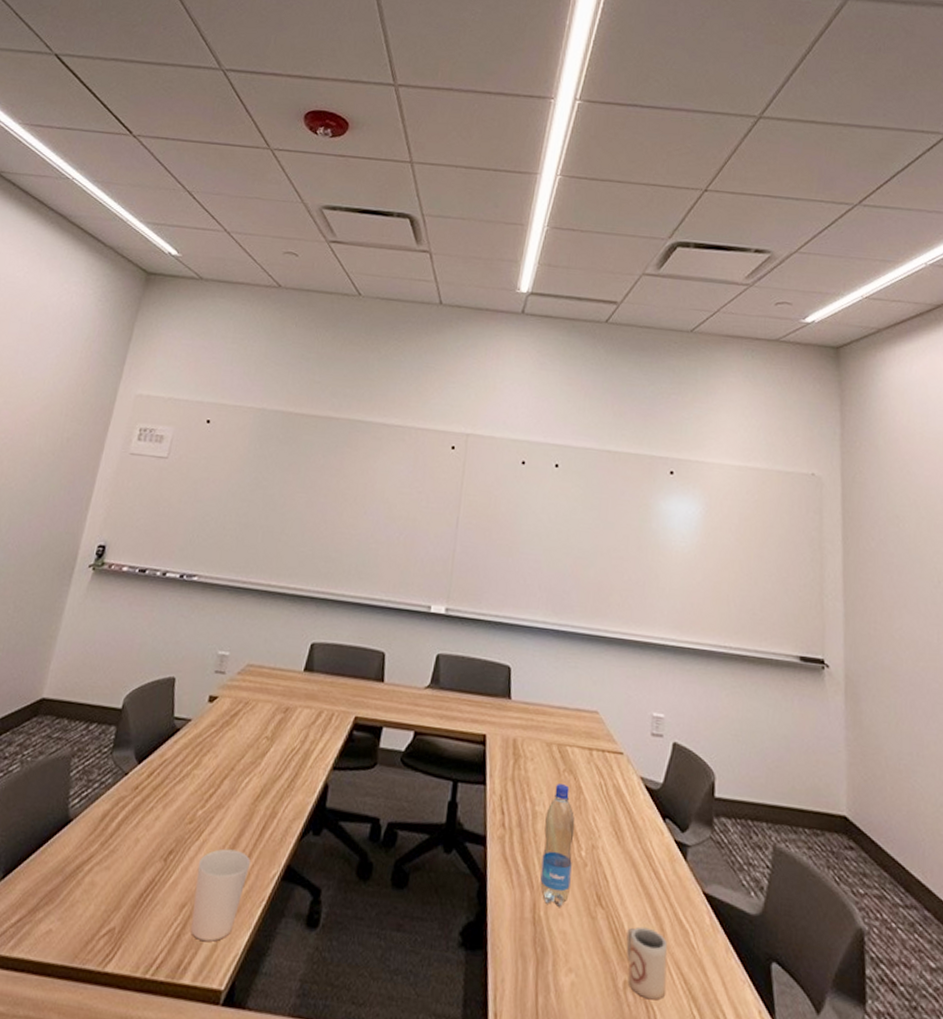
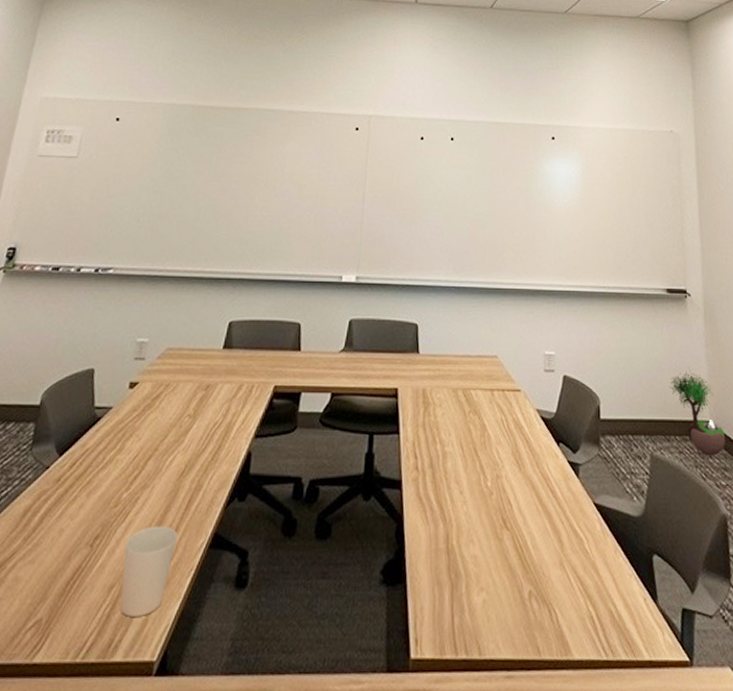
bottle: present [540,784,575,907] -> none [452,424,481,534]
cup: present [626,927,668,1000] -> none [529,541,566,604]
potted tree: none [799,750,866,858] -> present [669,367,726,456]

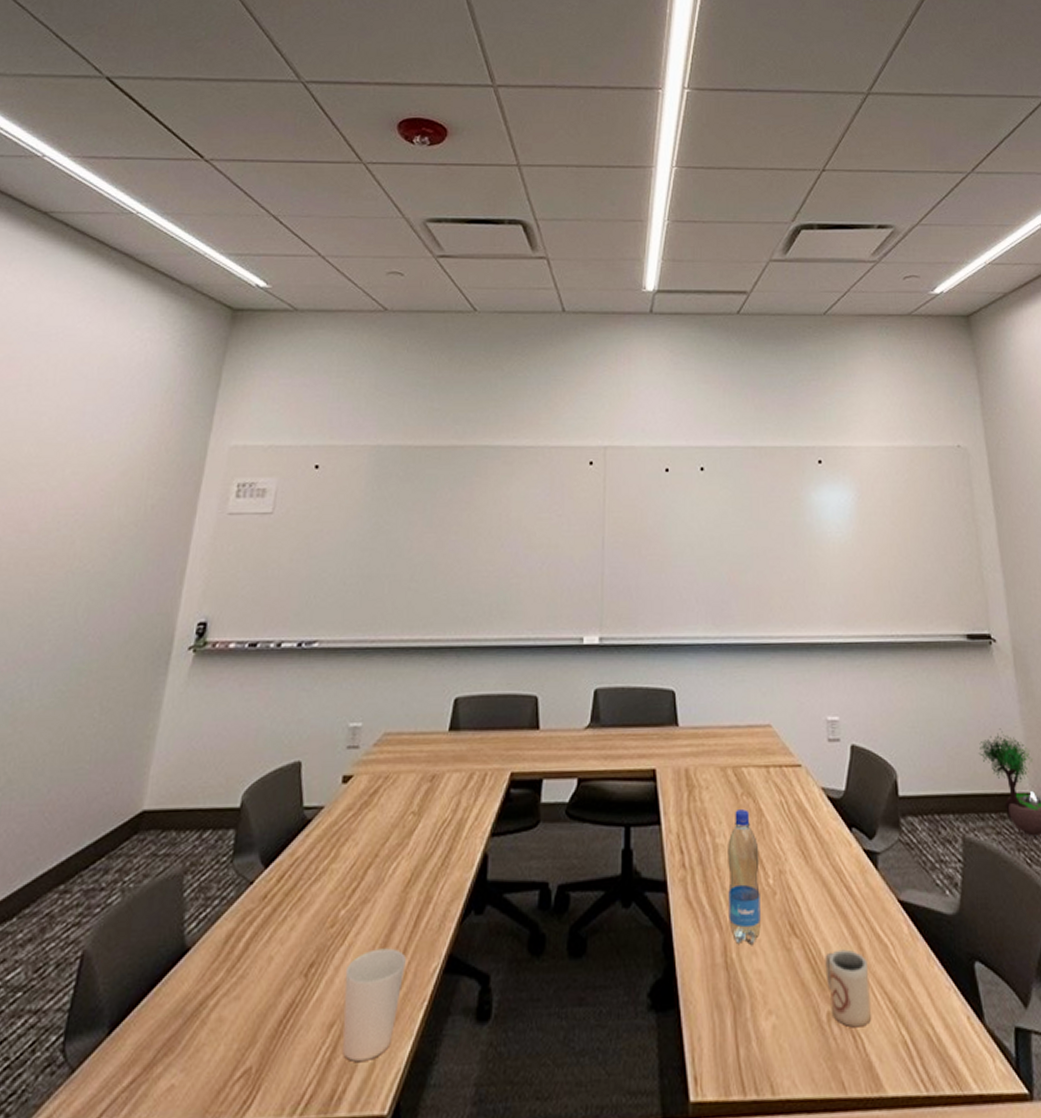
bottle: none [452,424,481,534] -> present [728,809,761,945]
cup: none [529,541,566,604] -> present [825,949,872,1028]

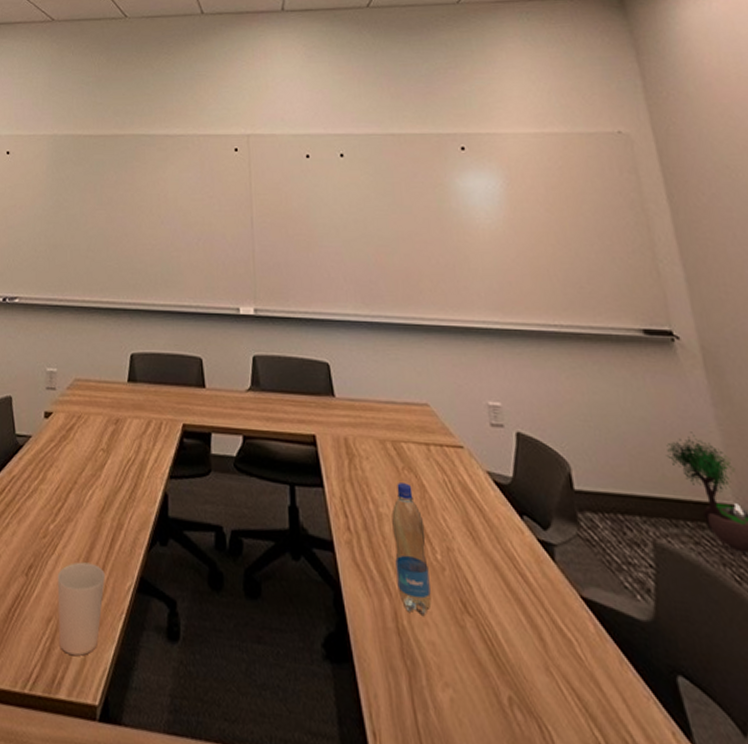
cup: present [825,949,872,1028] -> none [502,636,559,719]

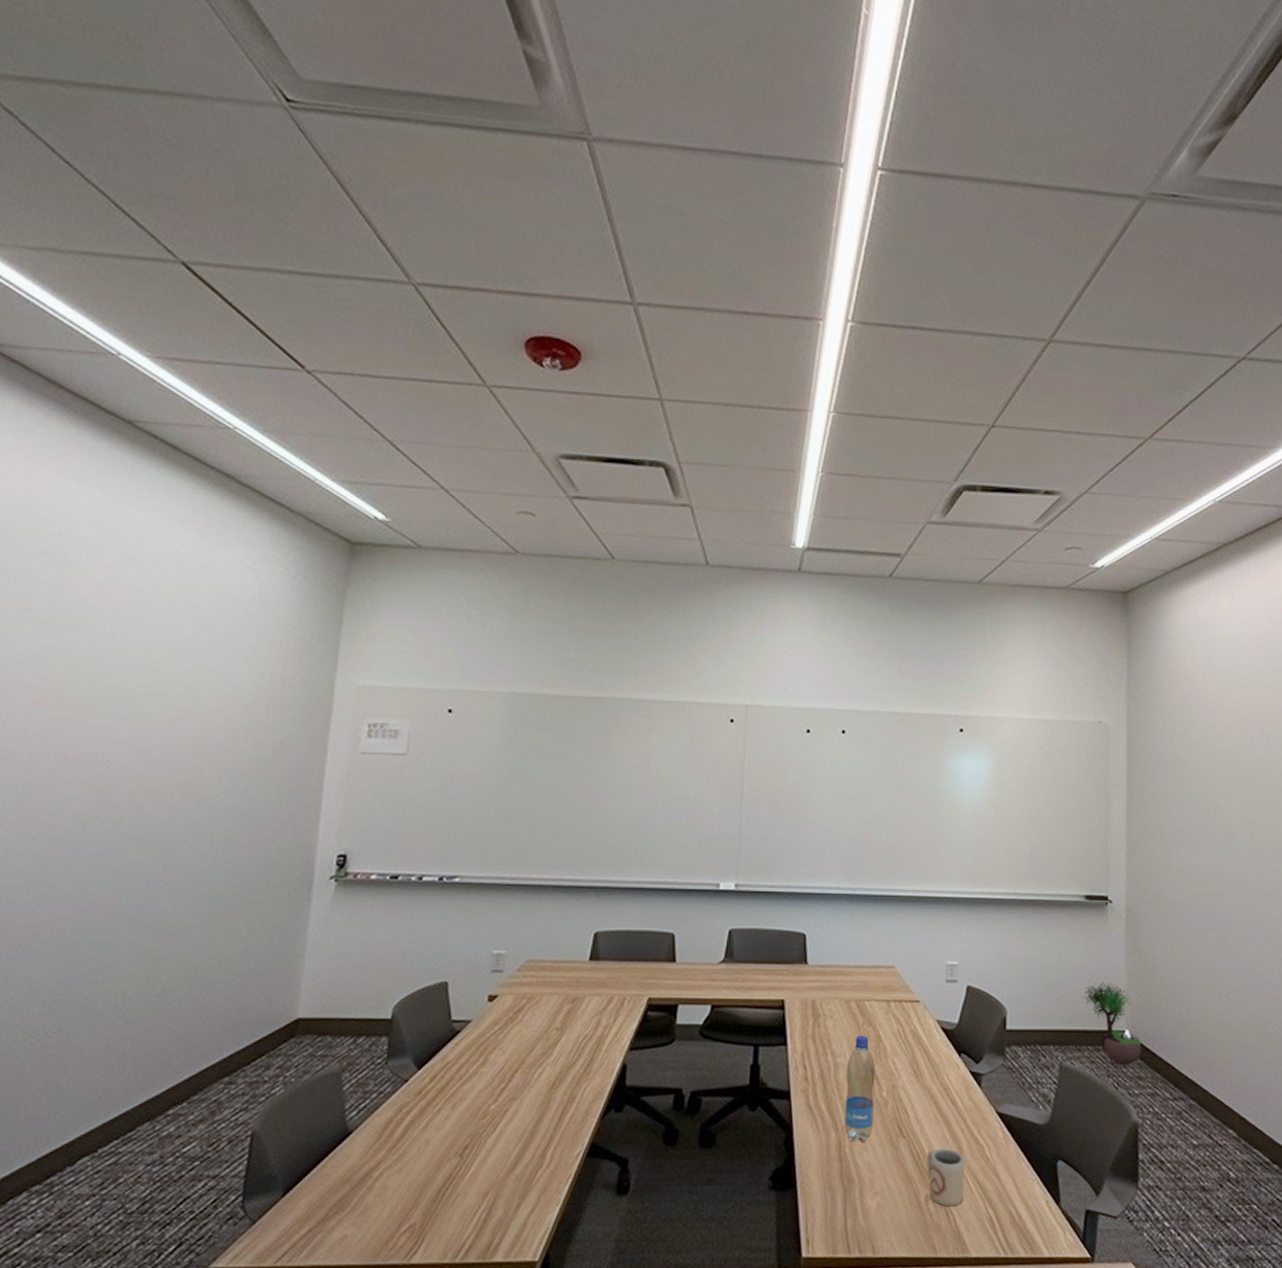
dixie cup: present [57,562,105,656] -> none [496,1136,552,1221]
cup: none [502,636,559,719] -> present [926,1148,965,1207]

